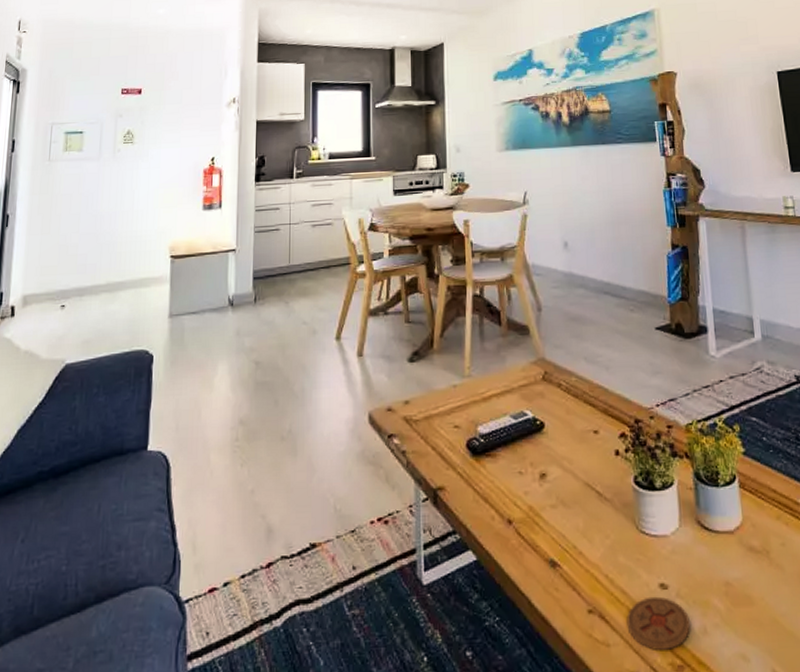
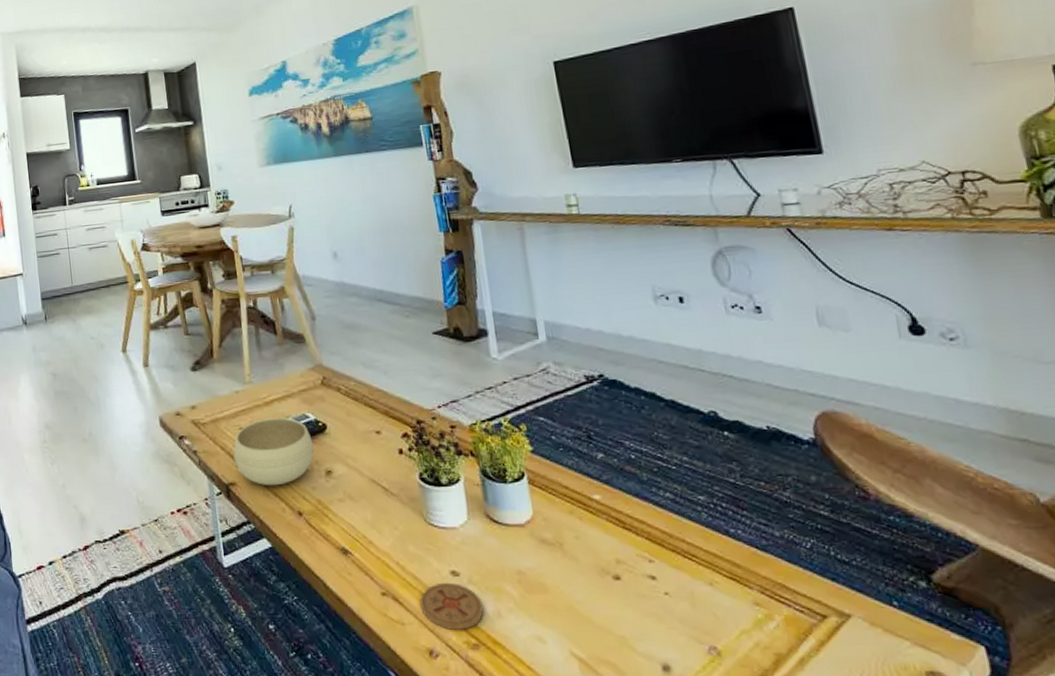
bowl: none [445,415,529,491] -> present [233,417,314,486]

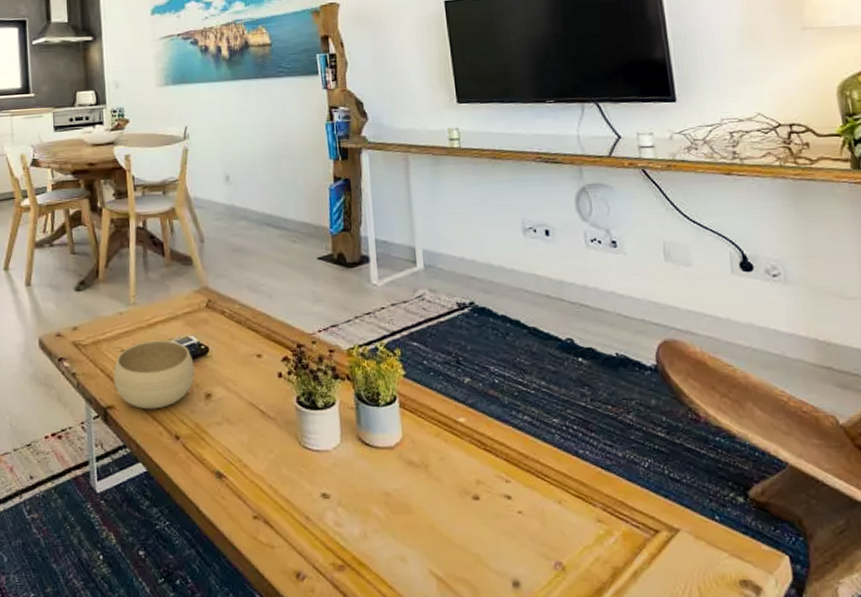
coaster: present [419,582,484,630] -> none [290,505,351,552]

